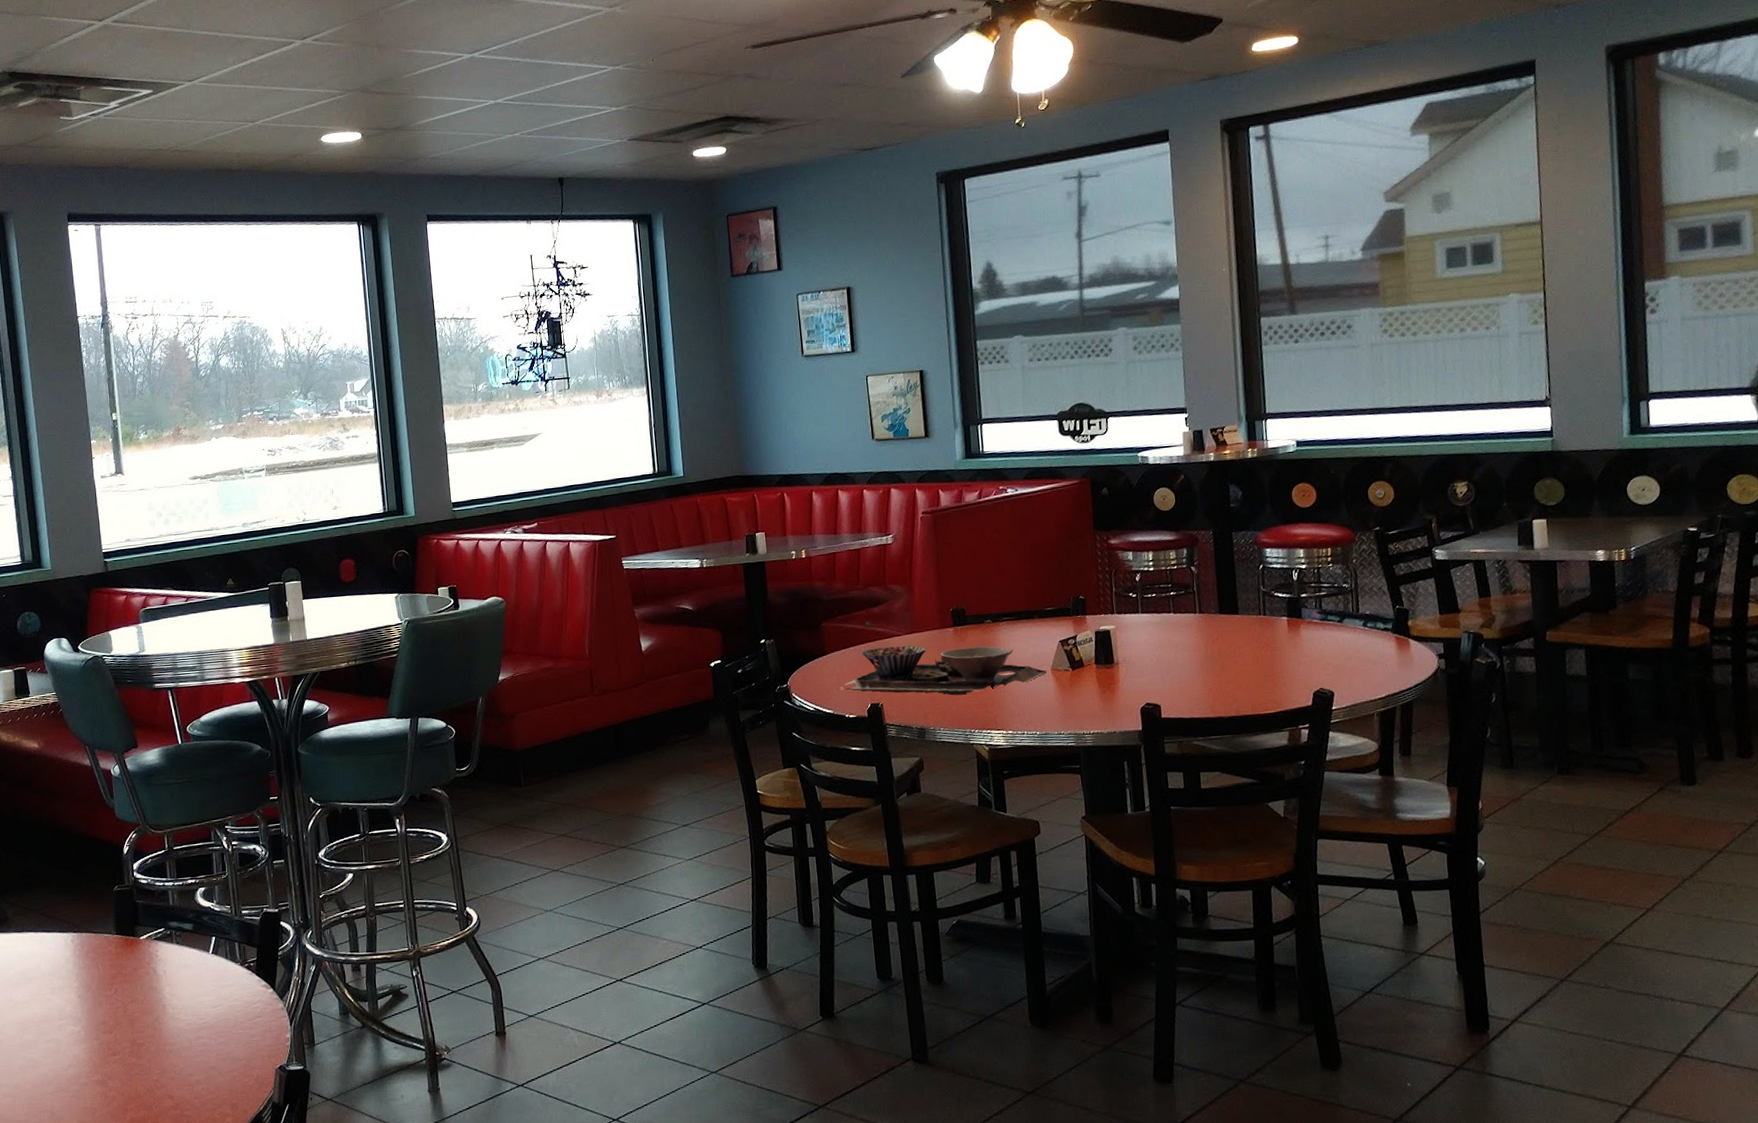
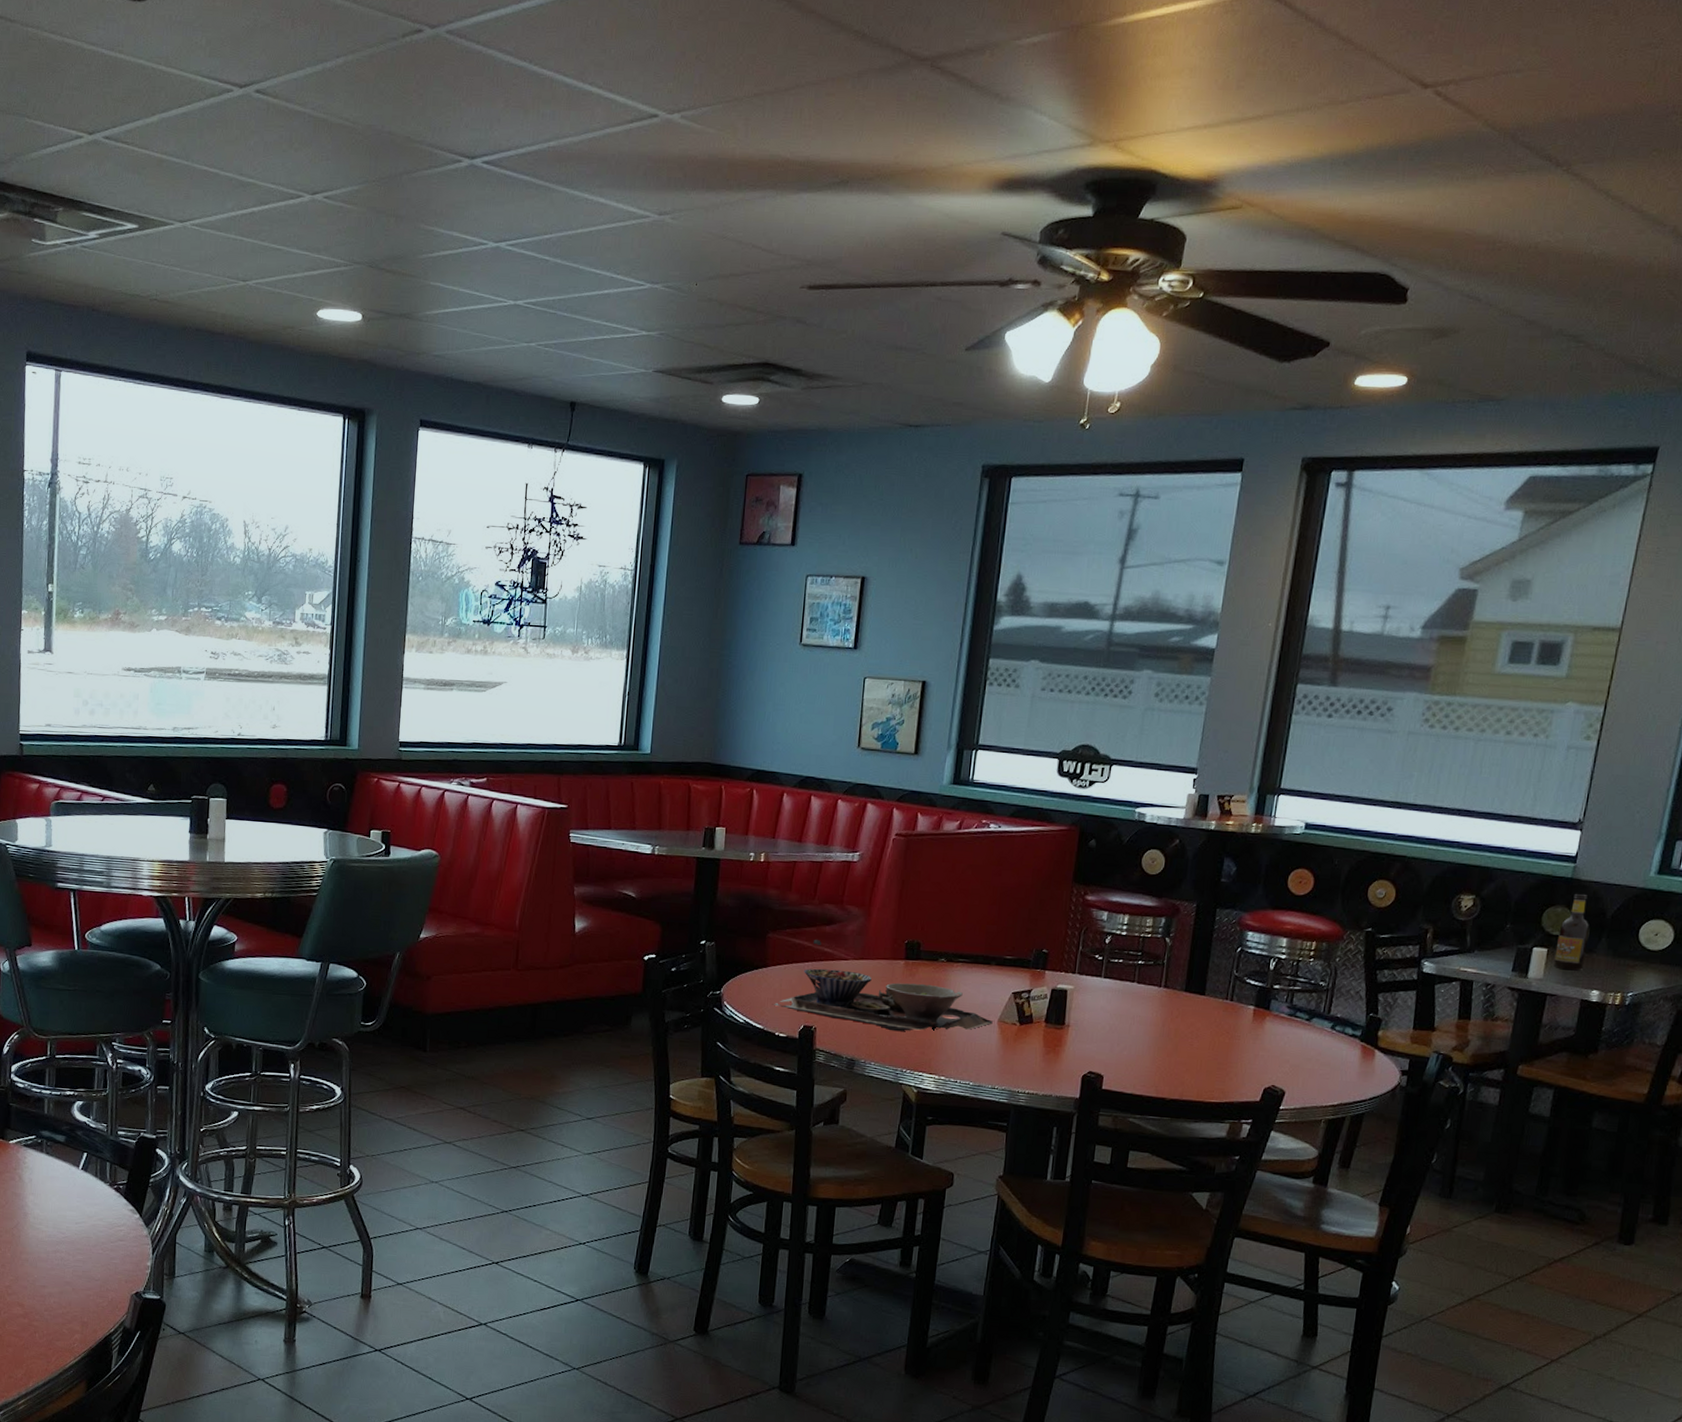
soda bottle: none [1552,464,1584,536] -> present [1554,894,1590,971]

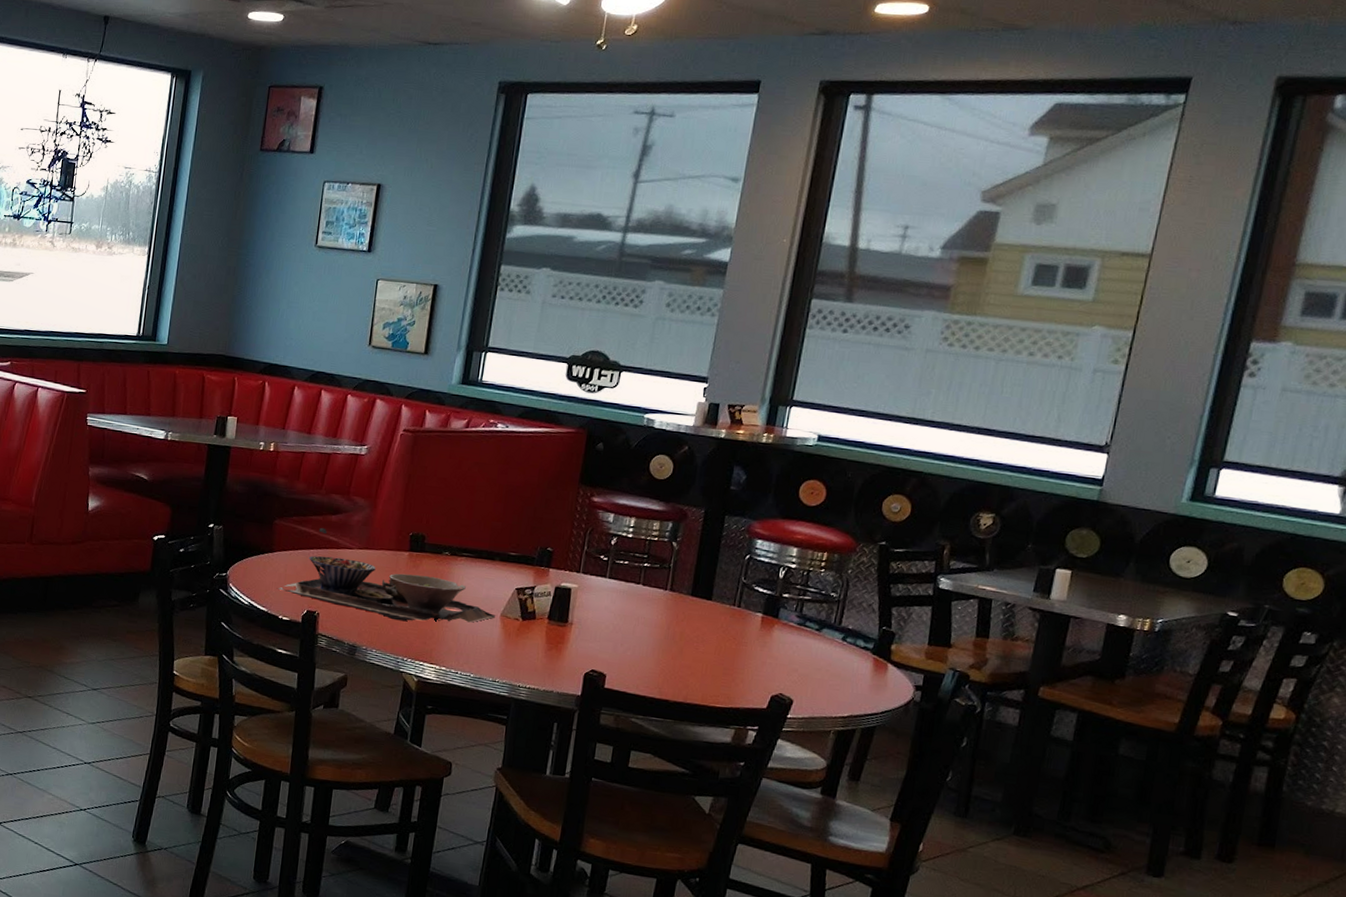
soda bottle: present [1554,894,1590,971] -> none [1078,517,1117,595]

